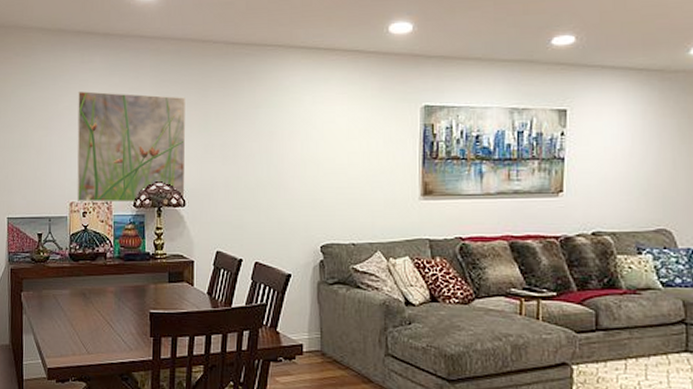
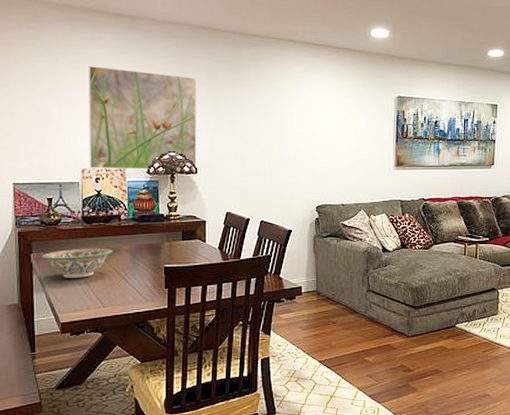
decorative bowl: none [31,288,98,320] -> present [42,248,112,278]

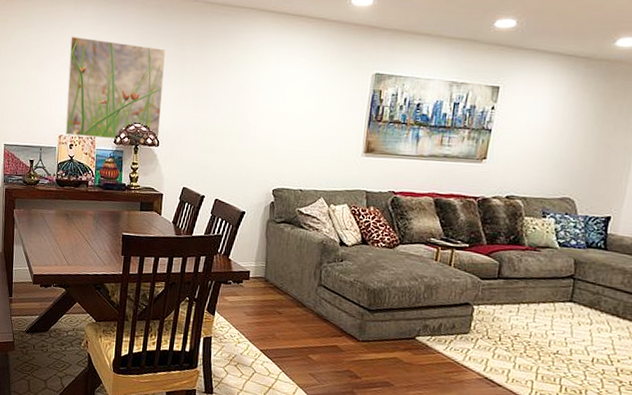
decorative bowl: present [42,248,112,278] -> none [22,208,79,236]

